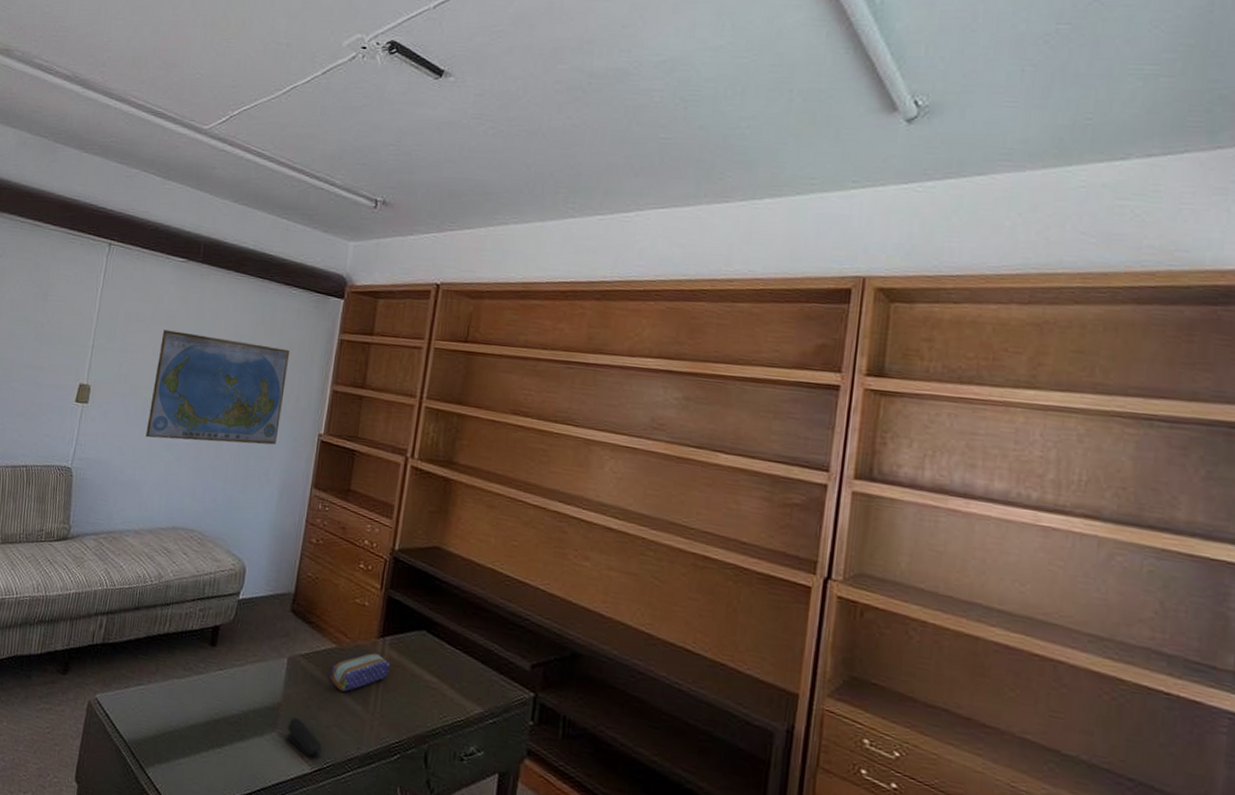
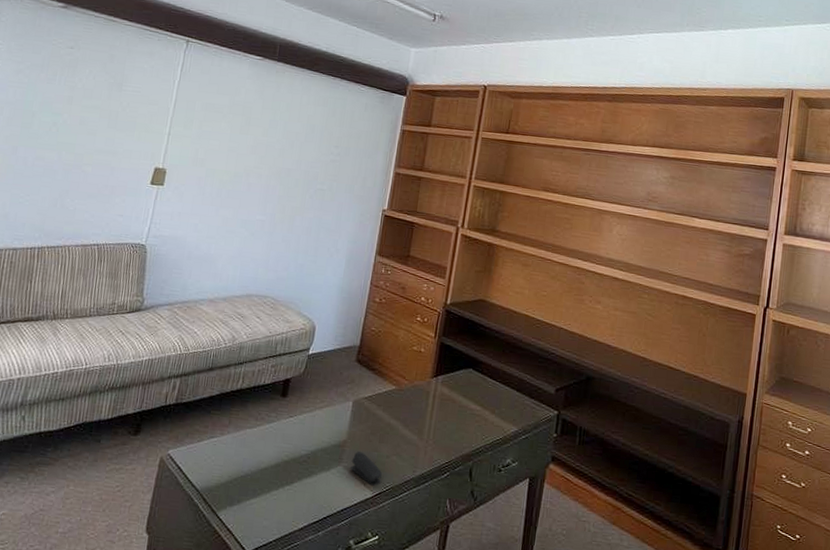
world map: present [145,330,290,445] -> none [221,119,358,220]
pencil case: present [329,652,390,692] -> none [389,390,442,425]

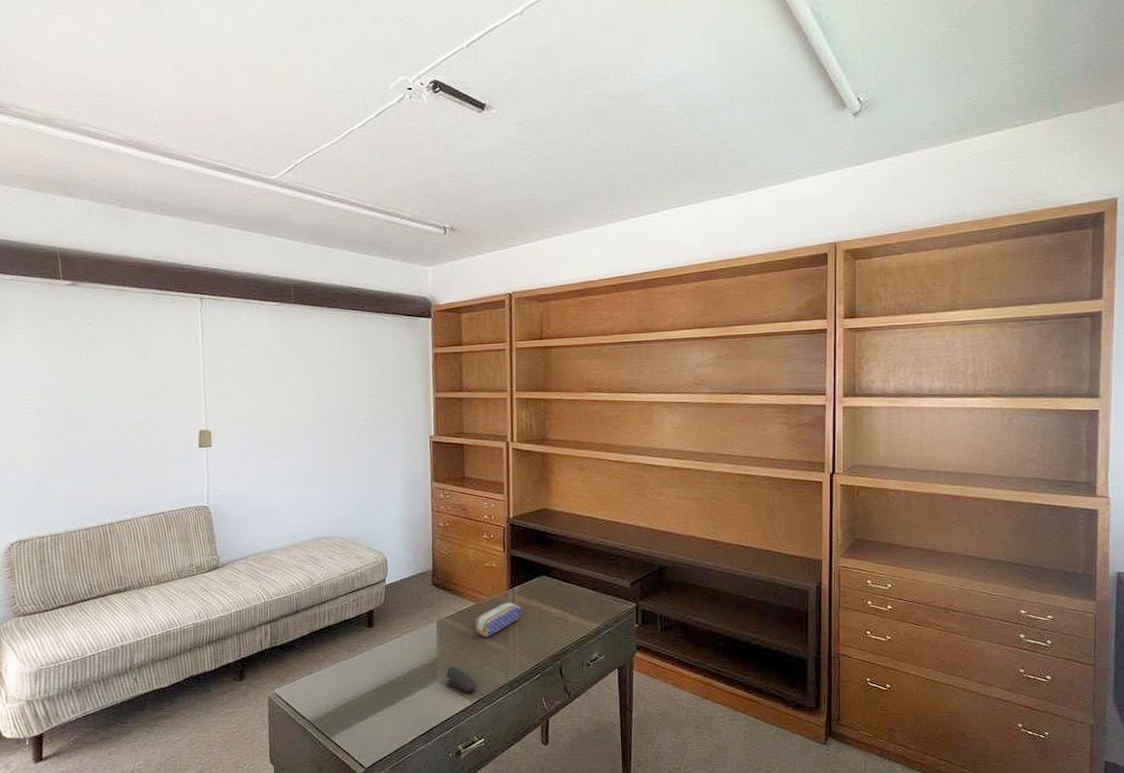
pencil case: none [389,390,442,425] -> present [473,601,521,637]

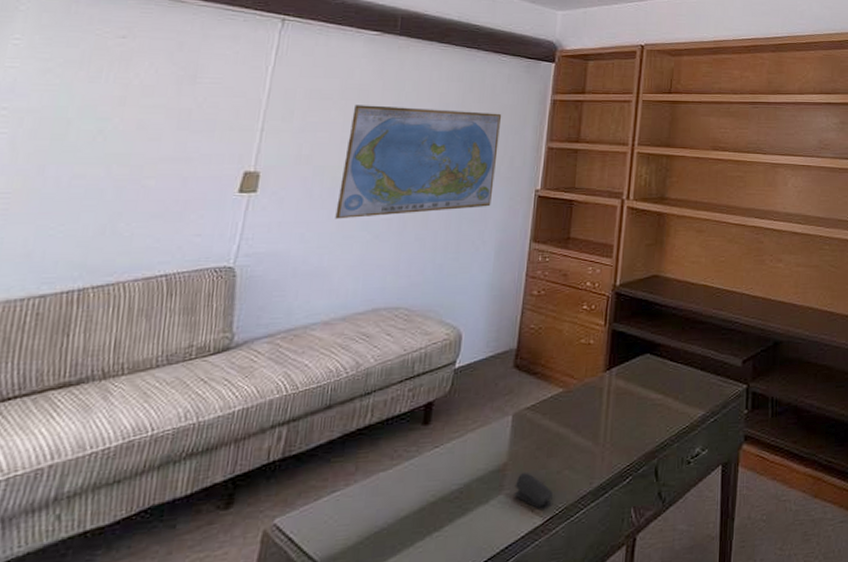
world map: none [270,368,394,467] -> present [335,105,502,219]
pencil case: present [473,601,521,637] -> none [557,386,618,433]

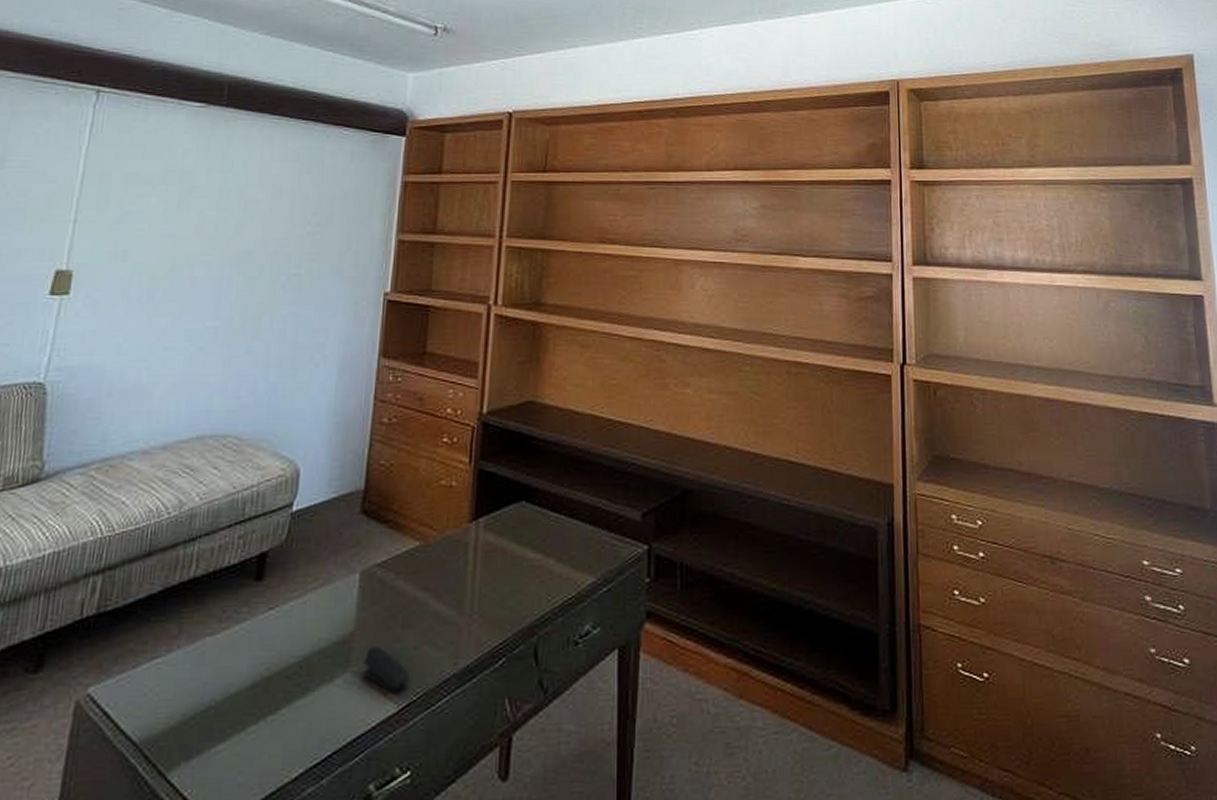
world map: present [335,105,502,219] -> none [155,190,344,327]

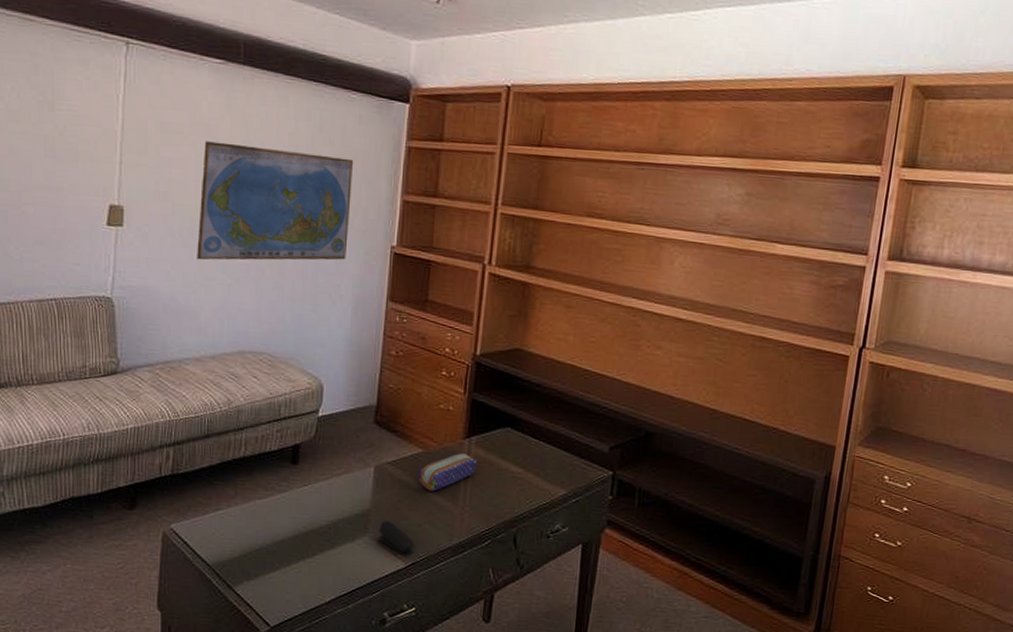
world map: none [155,190,344,327] -> present [197,141,354,261]
pencil case: none [414,540,486,598] -> present [417,452,477,491]

